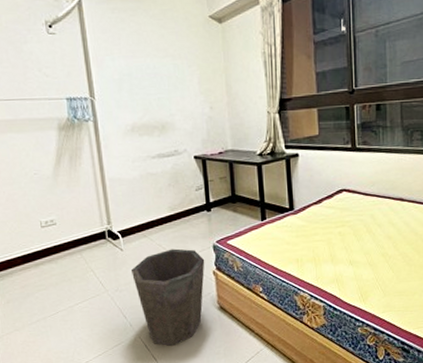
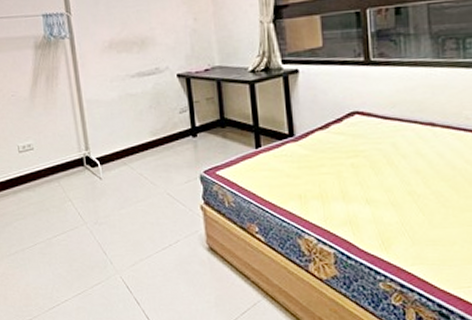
waste bin: present [131,248,205,346] -> none [111,178,192,289]

